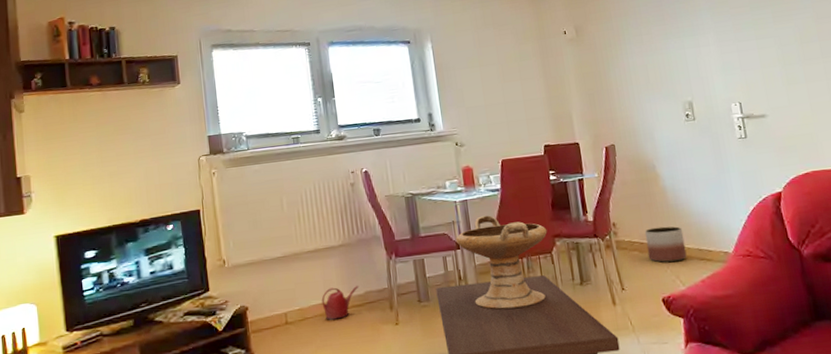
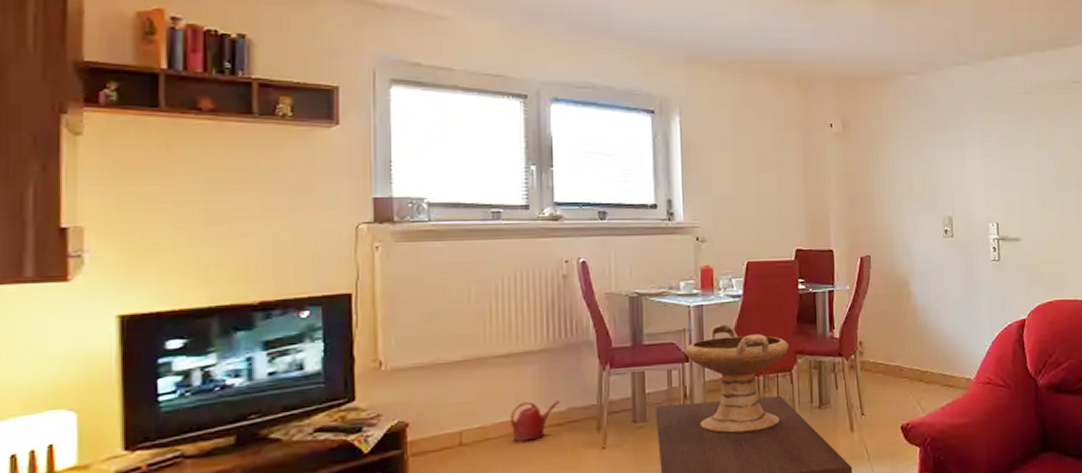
planter: present [644,226,687,263] -> none [891,348,930,388]

